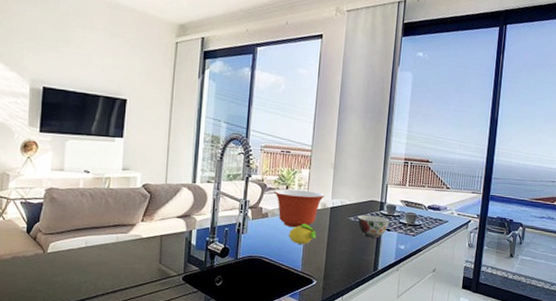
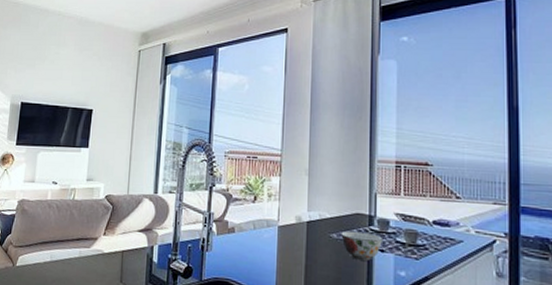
mixing bowl: present [274,189,324,228] -> none [240,199,299,246]
fruit: present [288,224,316,244] -> none [258,241,291,266]

